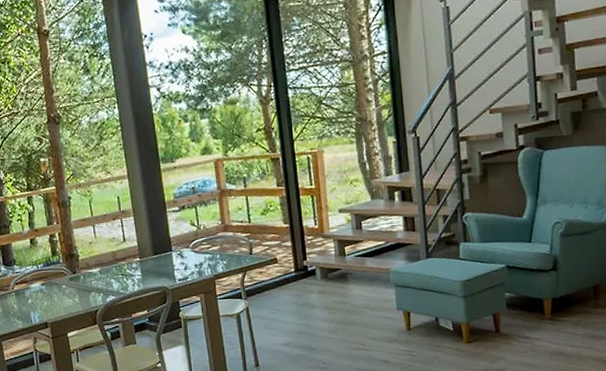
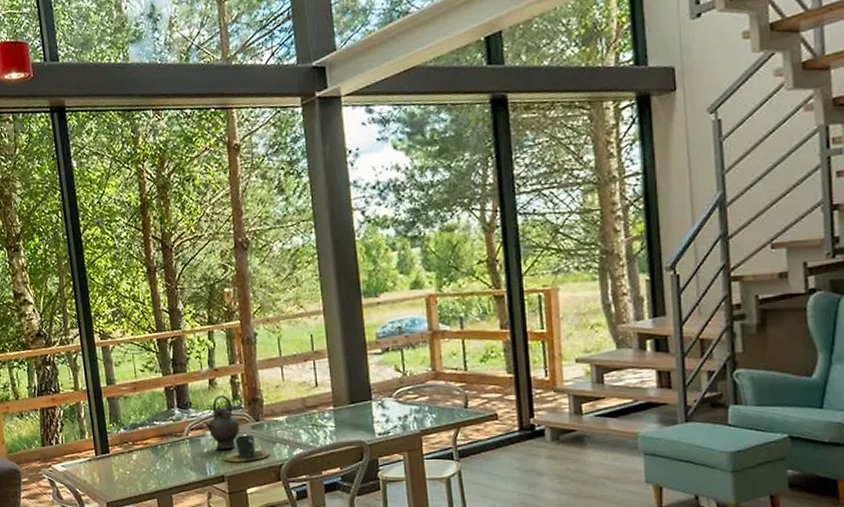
teapot: none [26,252,60,300] -> present [202,395,240,449]
cup: none [46,285,86,311] -> present [223,434,270,463]

